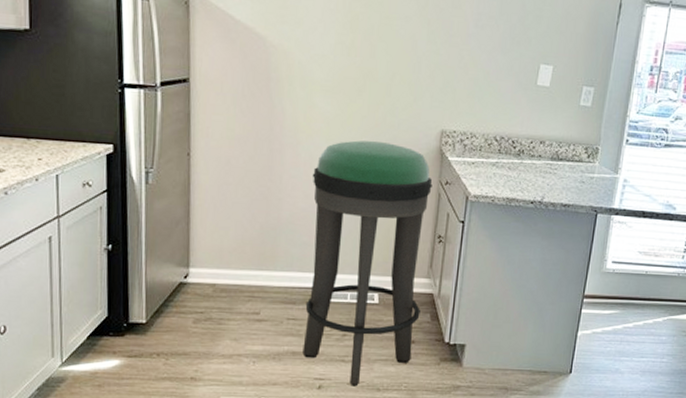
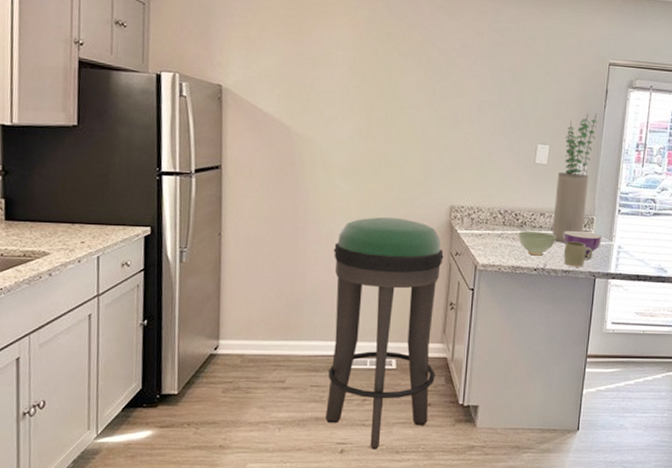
bowl: none [514,160,557,188] -> present [518,230,557,256]
vase: none [552,30,609,175] -> present [552,112,598,243]
bowl: none [563,160,607,190] -> present [563,230,602,257]
mug: none [563,172,596,202] -> present [564,241,593,267]

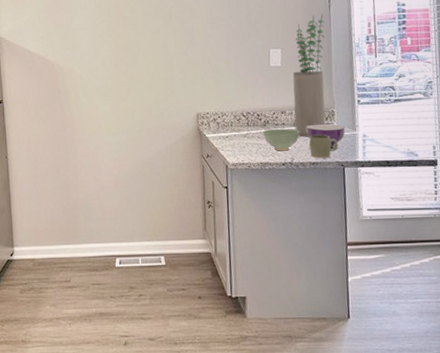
bar stool: present [325,217,444,450] -> none [100,129,202,342]

